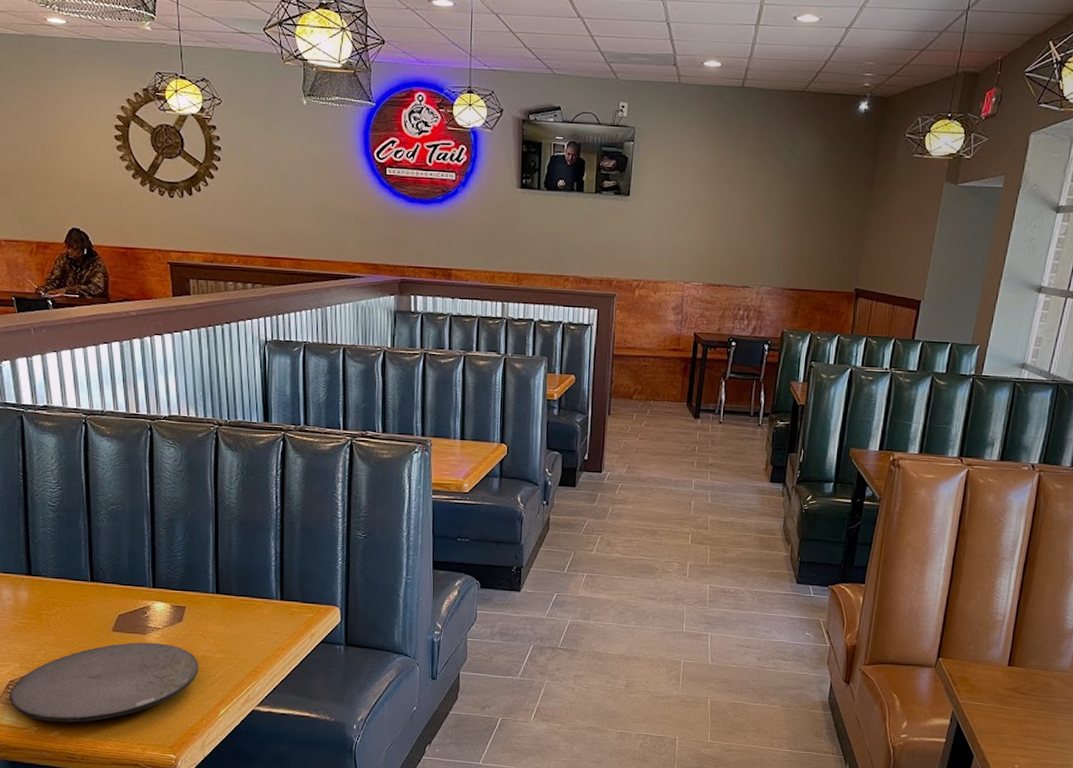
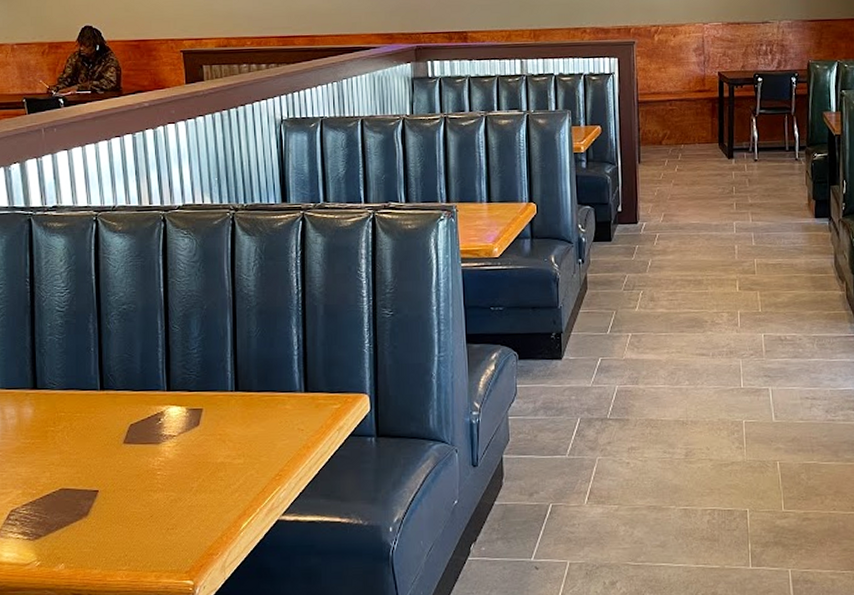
plate: present [9,642,199,723] -> none [10,452,218,555]

